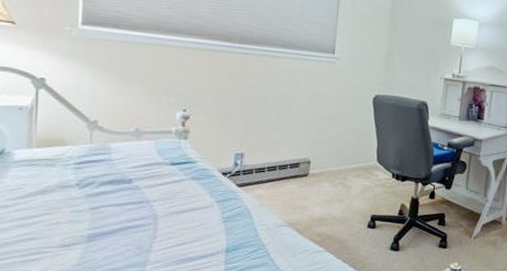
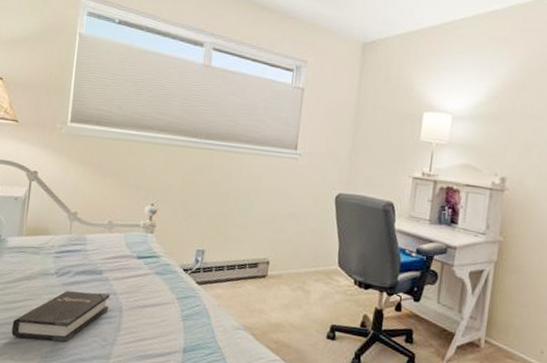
hardback book: none [28,201,143,254] -> present [11,290,111,342]

